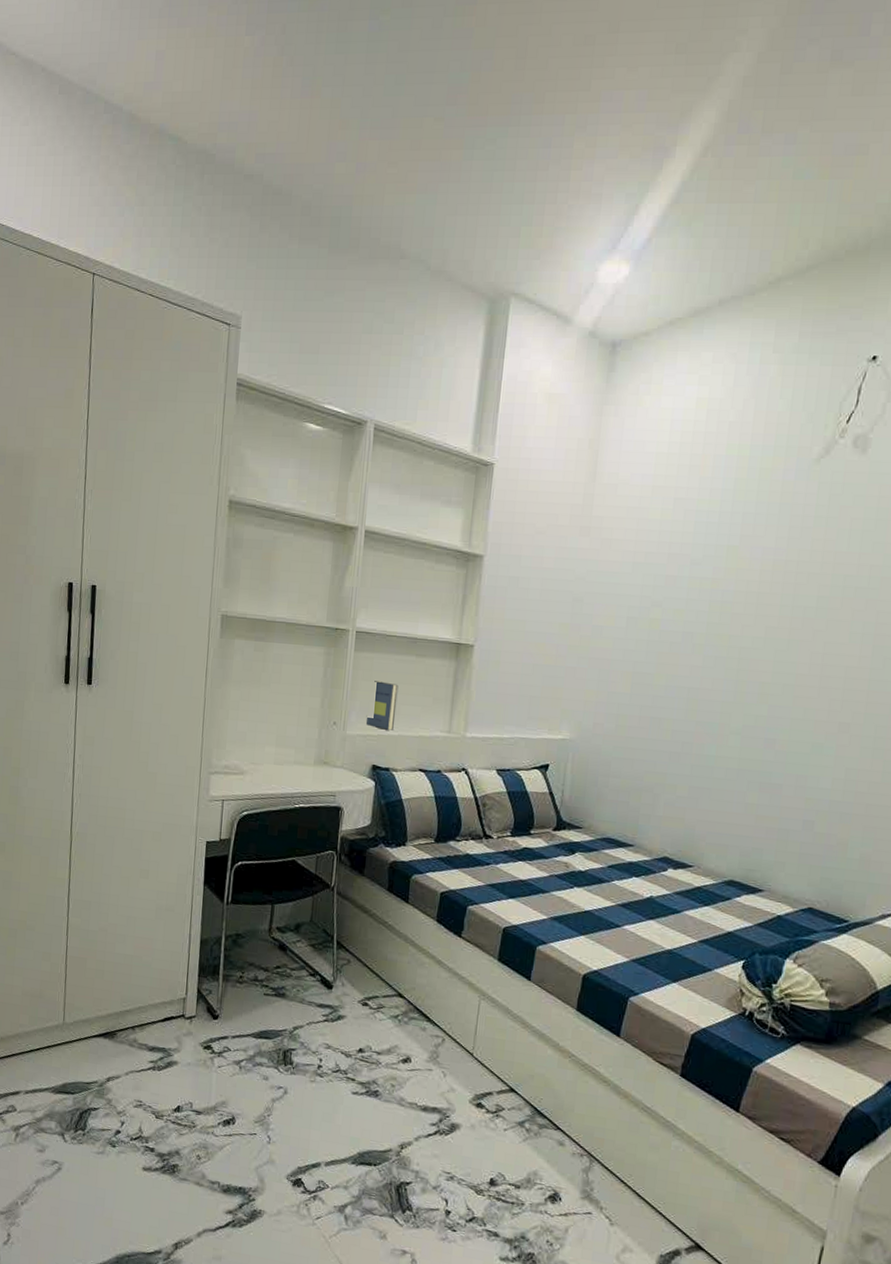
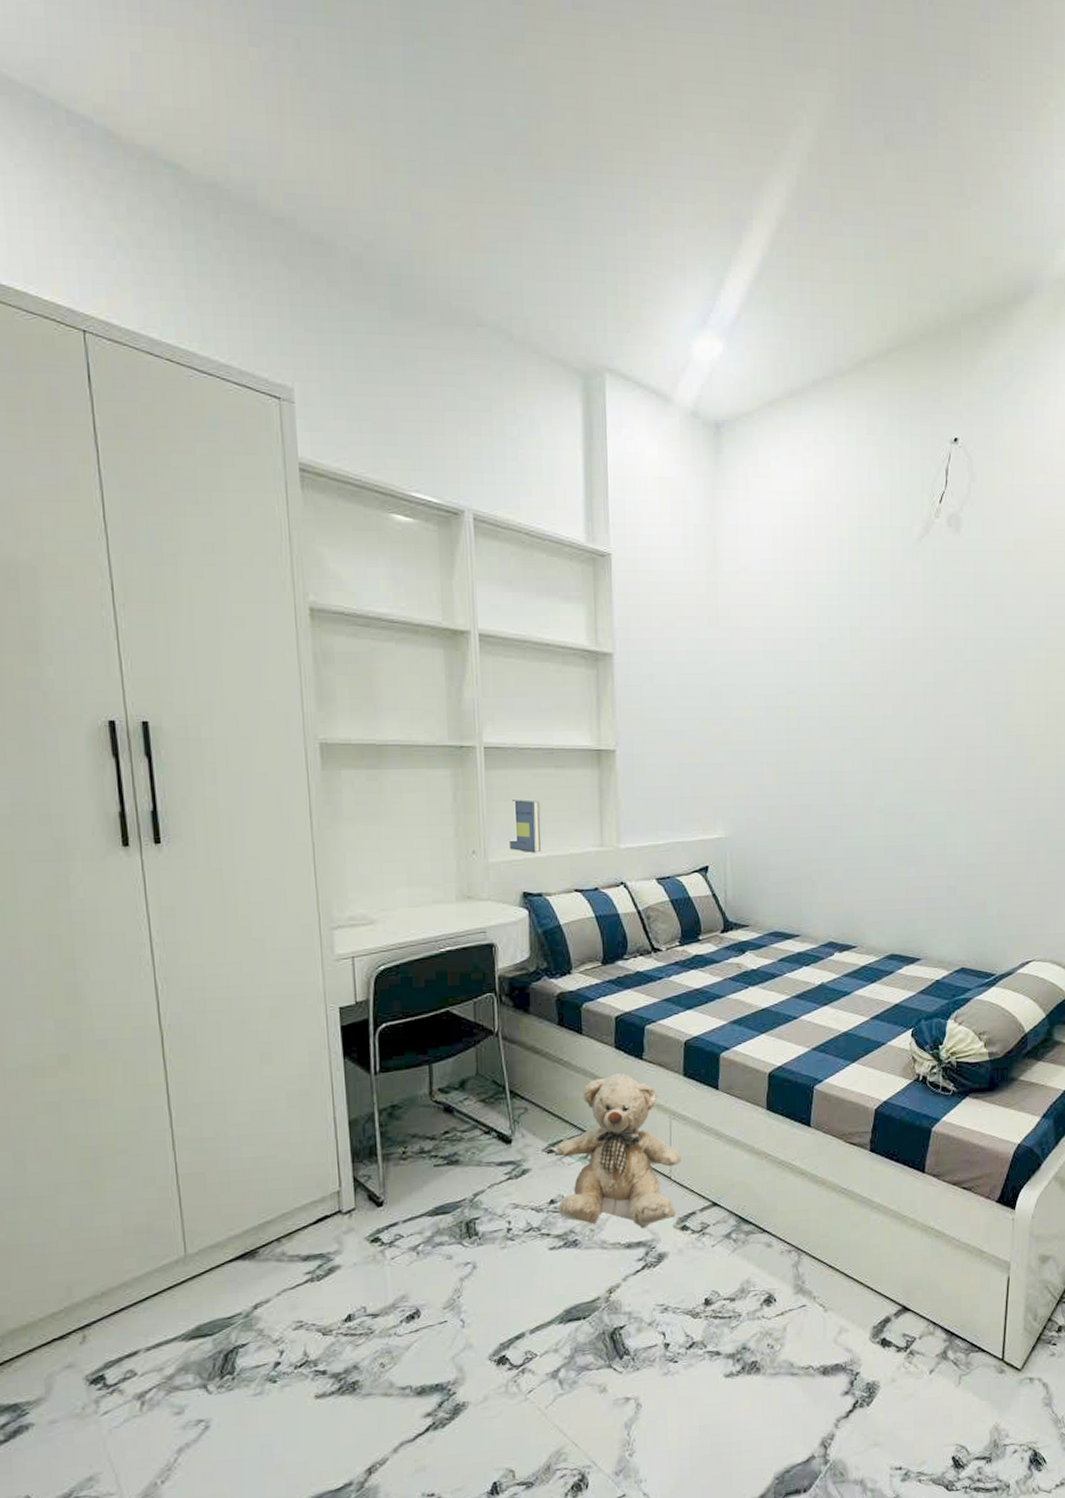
teddy bear: none [365,945,486,1096] -> present [556,1073,682,1229]

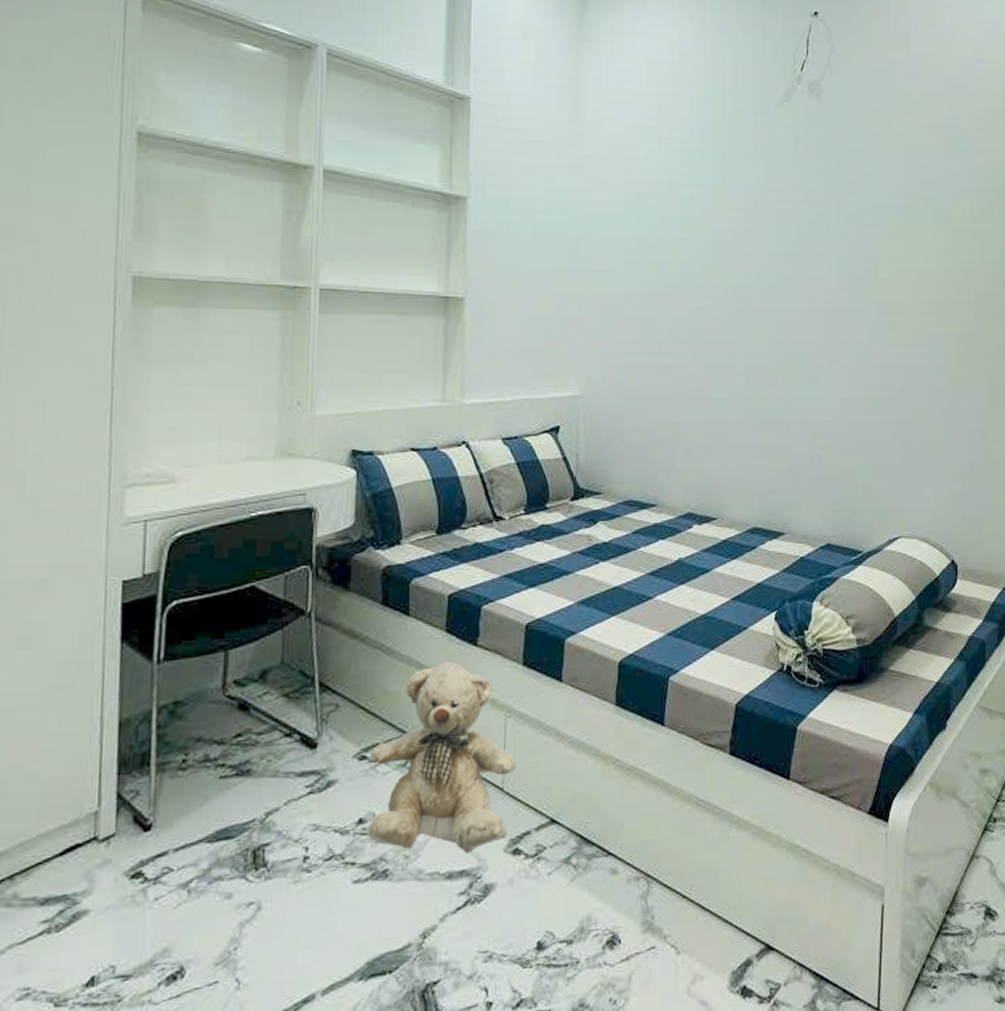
book: present [510,800,541,852] -> none [341,347,378,405]

